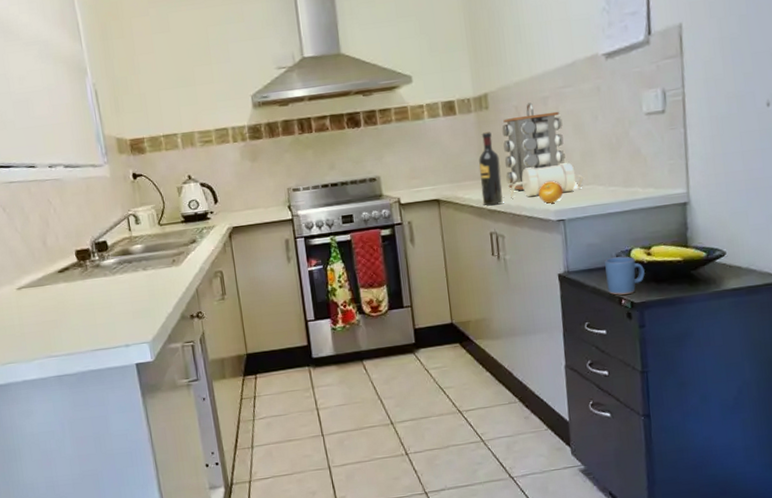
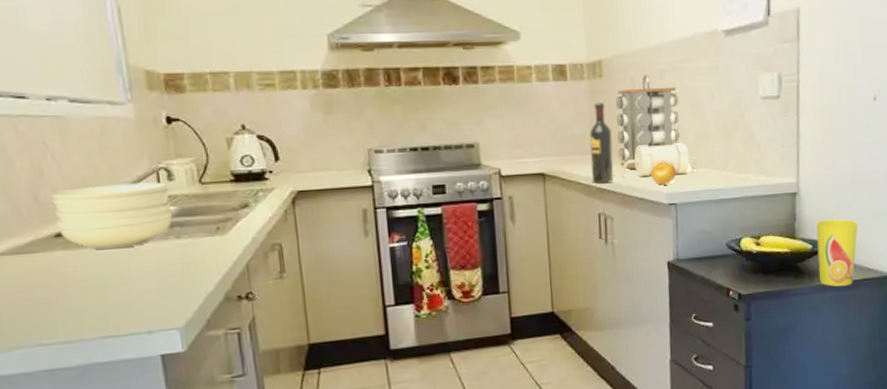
bowl: none [55,226,140,282] -> present [51,182,173,250]
mug: present [605,256,645,295] -> none [715,245,753,286]
cup: none [709,225,756,293] -> present [816,219,858,287]

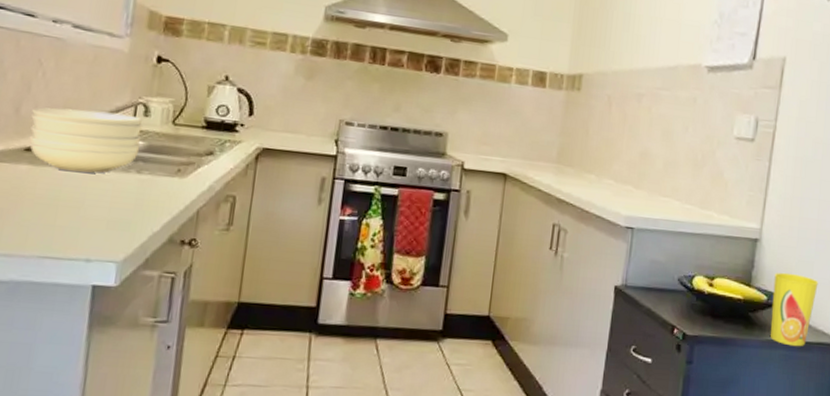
wine bottle: present [590,102,614,184] -> none [552,114,580,195]
spice rack: present [616,75,679,170] -> none [582,95,652,187]
paper towel holder: present [620,143,697,176] -> none [582,163,662,199]
fruit: present [650,160,676,185] -> none [612,182,639,207]

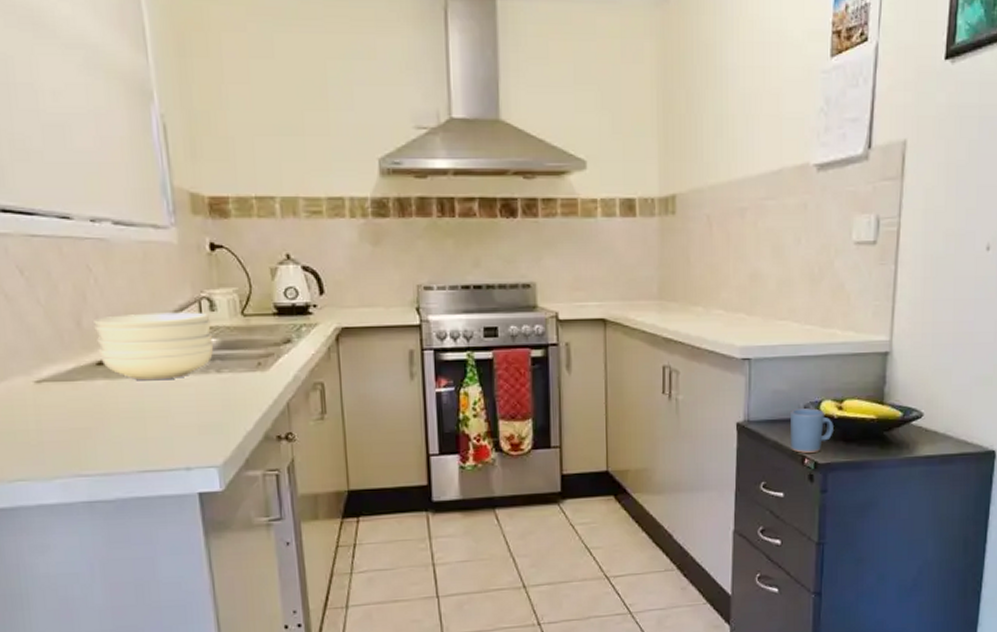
mug: none [662,280,704,325] -> present [791,408,833,454]
cup: present [770,272,819,347] -> none [908,384,958,461]

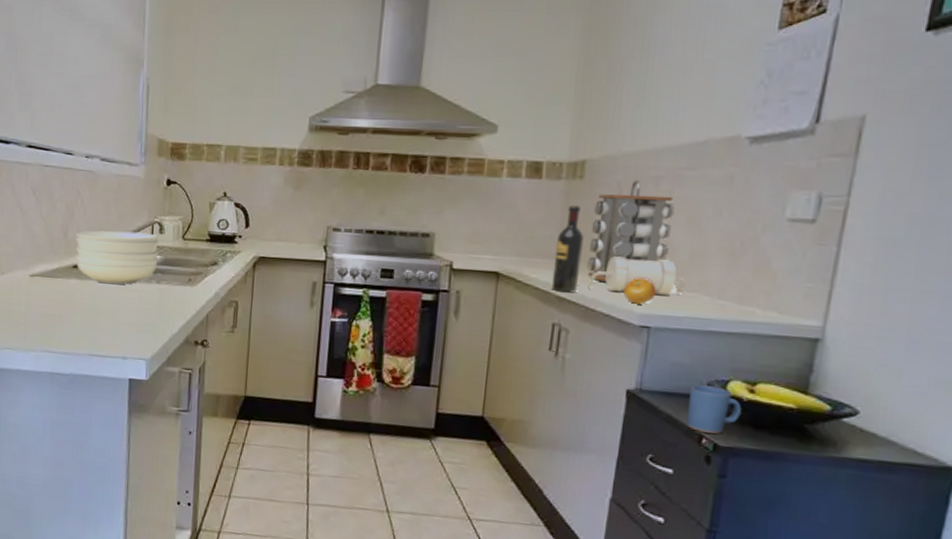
wine bottle: none [657,243,683,333] -> present [551,205,584,293]
spice rack: none [688,213,759,319] -> present [586,180,673,283]
paper towel holder: none [690,291,777,326] -> present [586,256,686,295]
fruit: none [723,310,752,337] -> present [623,277,657,305]

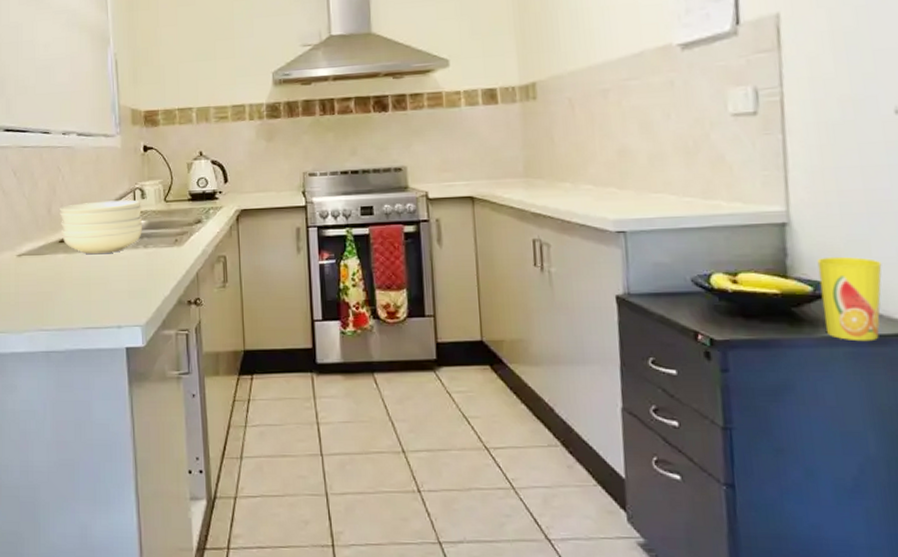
wine bottle: present [551,205,584,293] -> none [522,125,550,208]
spice rack: present [586,180,673,283] -> none [551,95,627,194]
paper towel holder: present [586,256,686,295] -> none [558,165,651,201]
fruit: present [623,277,657,305] -> none [593,184,625,211]
mug: present [687,384,742,434] -> none [676,282,729,330]
cup: none [834,378,910,467] -> present [817,256,882,342]

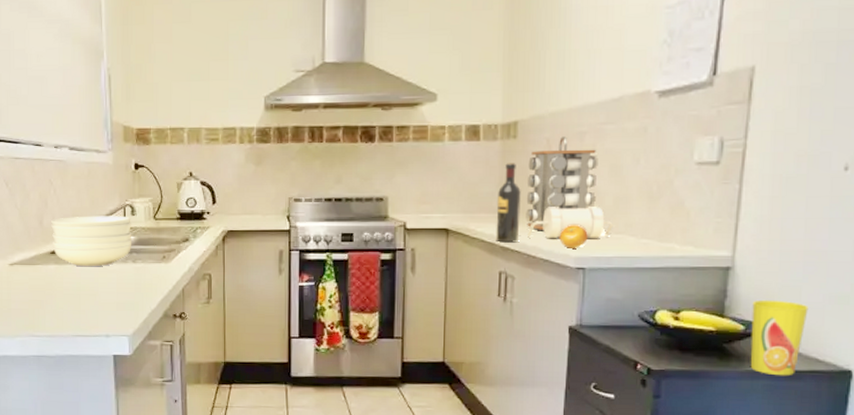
wine bottle: none [522,125,550,208] -> present [496,163,521,243]
spice rack: none [551,95,627,194] -> present [526,136,597,231]
paper towel holder: none [558,165,651,201] -> present [526,207,613,238]
fruit: none [593,184,625,211] -> present [559,224,588,248]

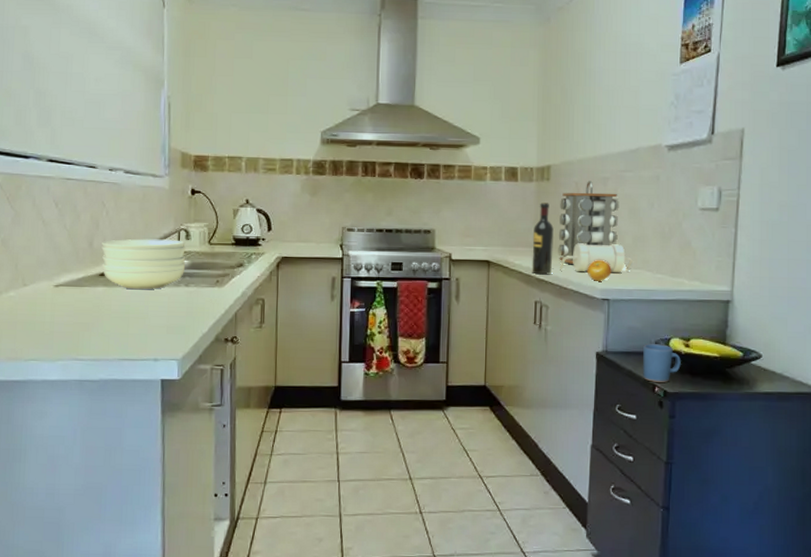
mug: none [623,317,669,360] -> present [643,344,681,383]
cup: present [750,299,809,376] -> none [748,329,793,398]

